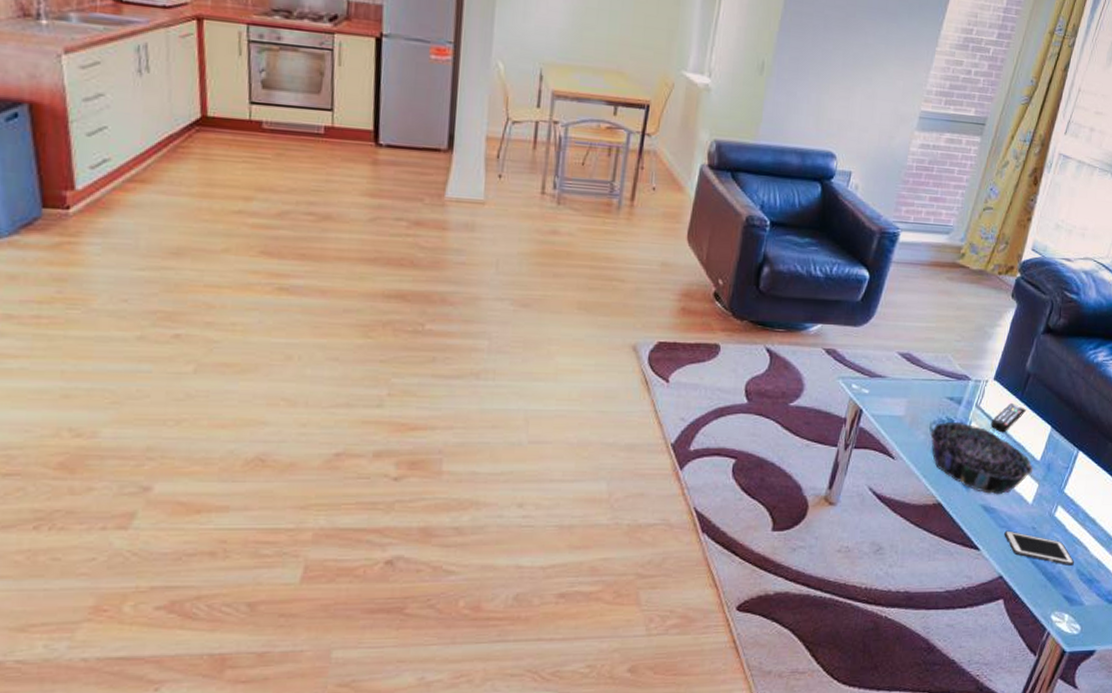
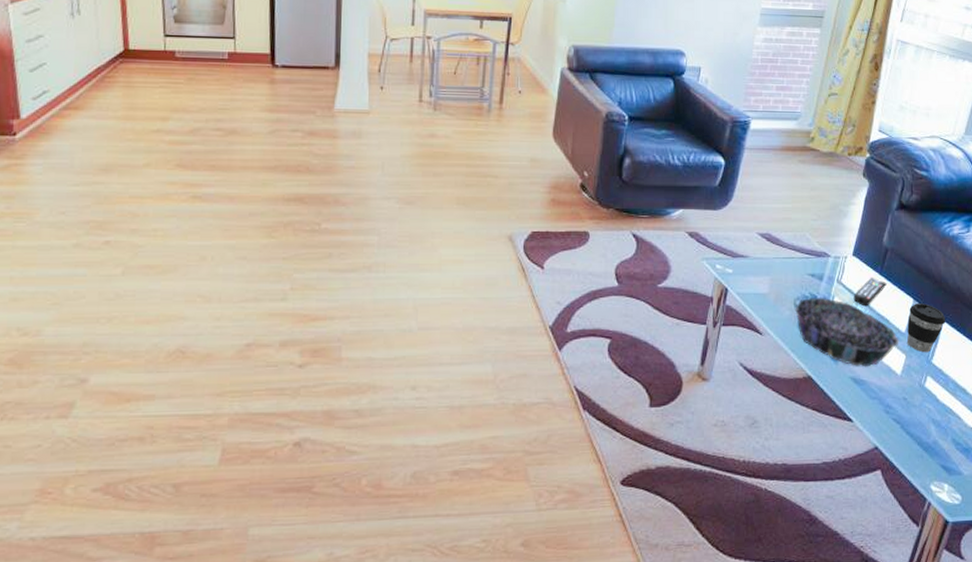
cell phone: present [1004,530,1074,566] -> none [876,402,949,435]
coffee cup: none [1040,431,1082,482] -> present [906,303,946,353]

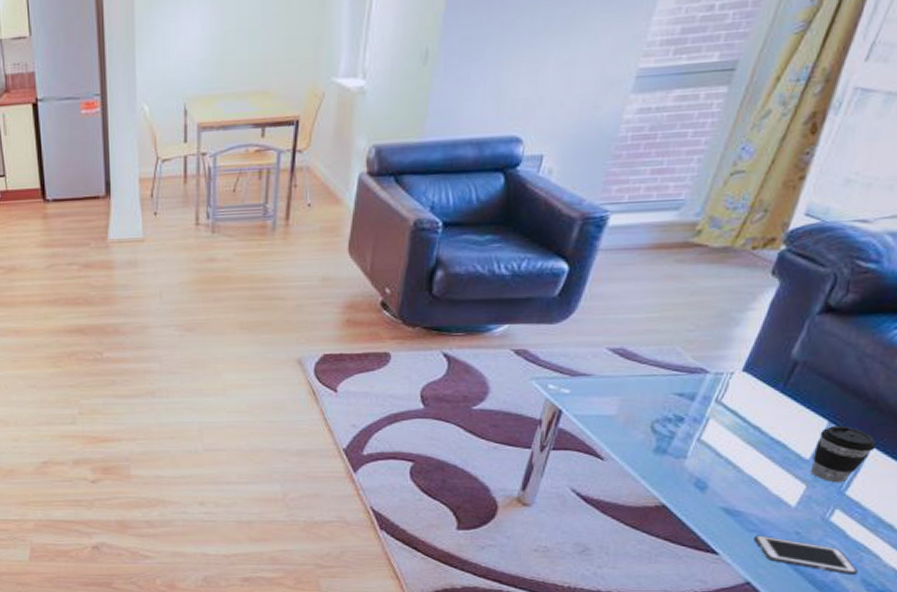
decorative bowl: present [794,297,899,367] -> none [650,419,800,497]
remote control: present [853,277,887,307] -> none [736,395,790,430]
cell phone: none [876,402,949,435] -> present [754,535,858,575]

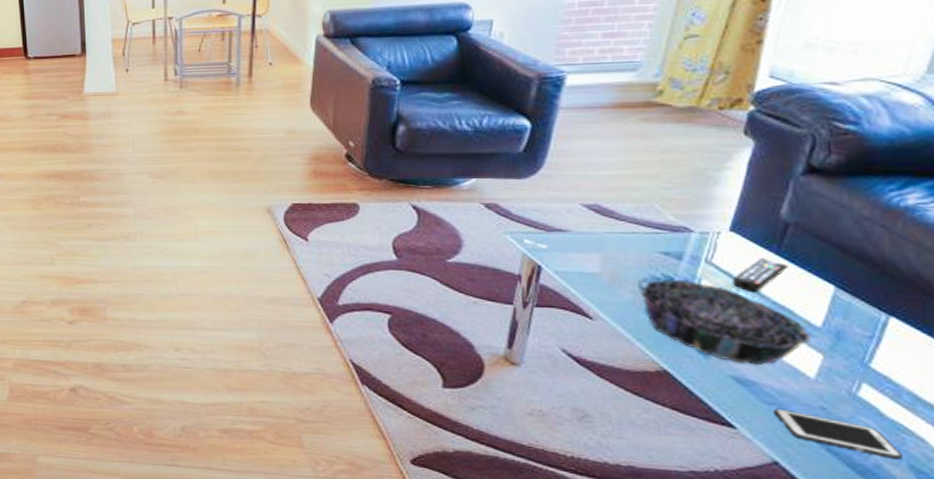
decorative bowl: none [650,419,800,497] -> present [639,279,812,366]
remote control: none [736,395,790,430] -> present [732,257,788,293]
coffee cup: present [810,426,877,483] -> none [824,292,895,354]

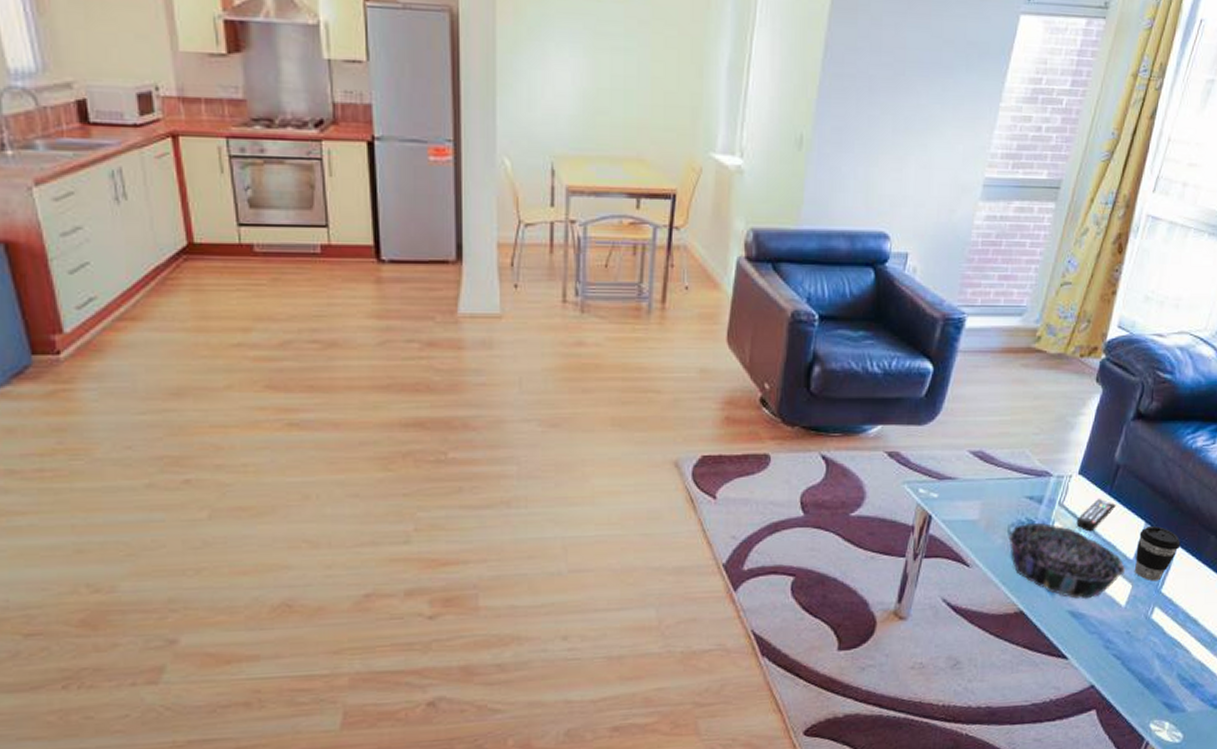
cell phone: present [773,408,902,459] -> none [1095,636,1174,671]
coffee cup: none [824,292,895,354] -> present [1134,526,1181,582]

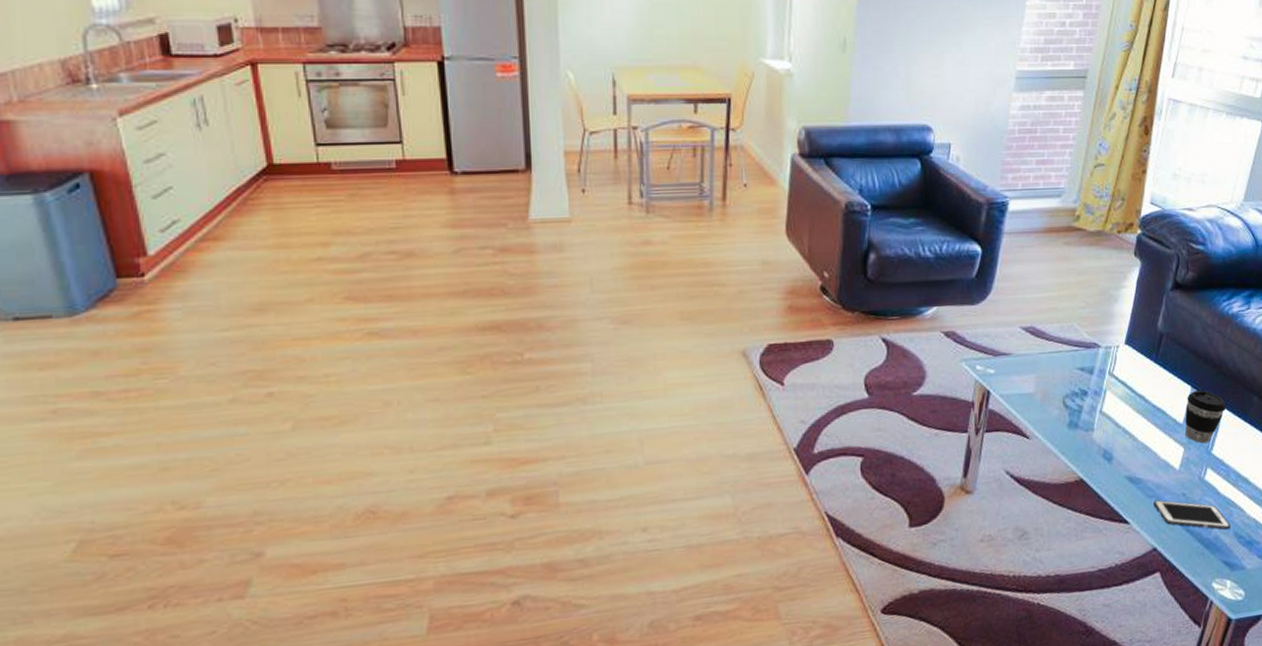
decorative bowl: present [1007,522,1126,600] -> none [1063,392,1177,465]
remote control: present [1076,498,1116,532] -> none [1127,365,1162,399]
cell phone: none [1095,636,1174,671] -> present [1153,499,1230,530]

